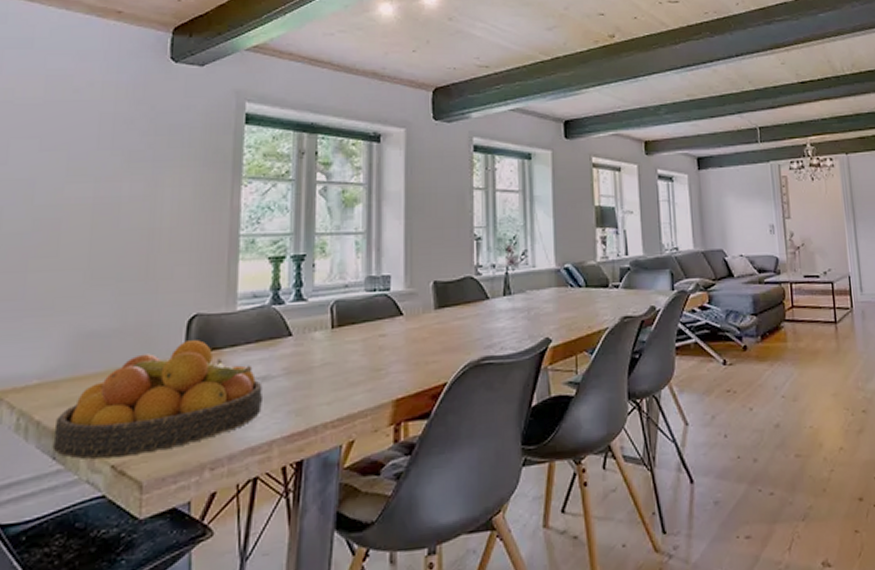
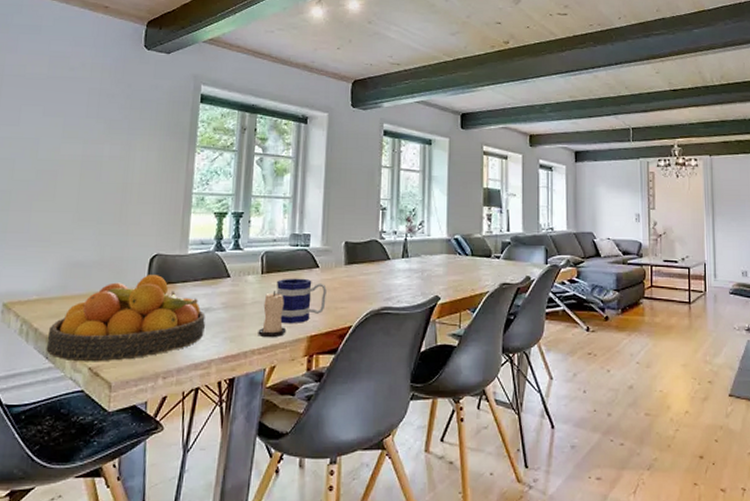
candle: none [330,348,366,407] -> present [258,291,287,338]
mug: none [351,329,414,388] -> present [276,278,327,324]

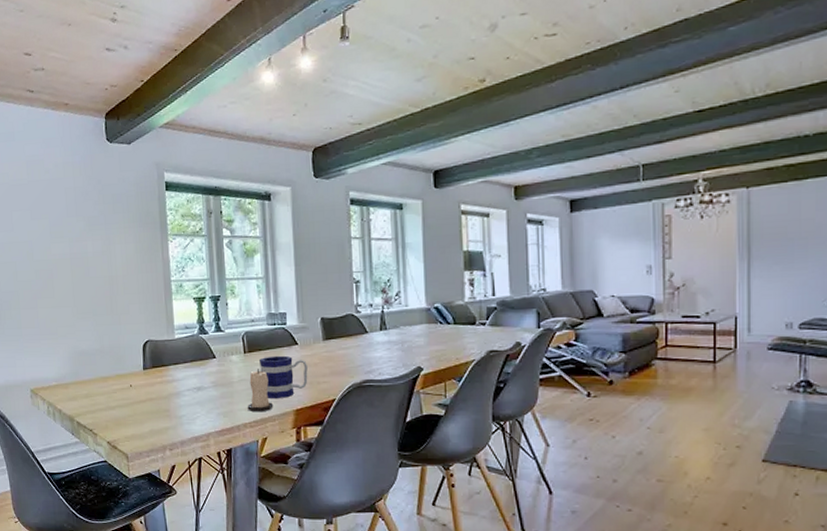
fruit bowl: present [46,275,206,362] -> none [70,359,200,437]

